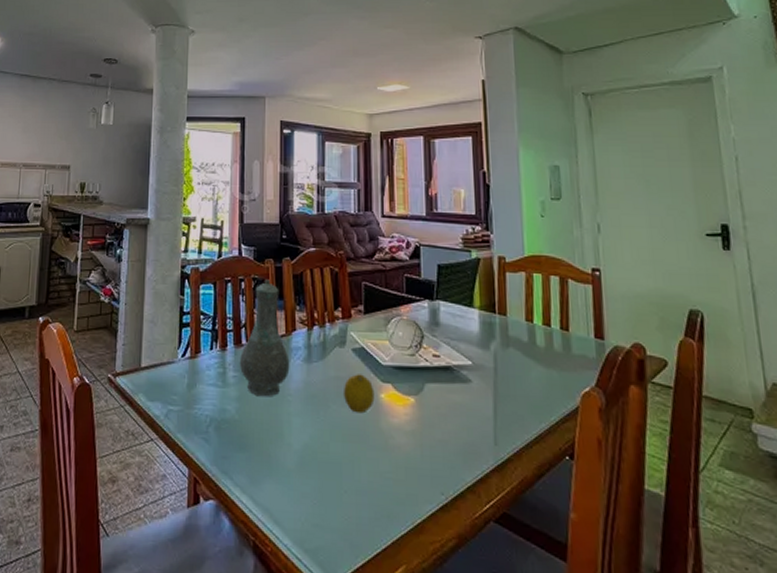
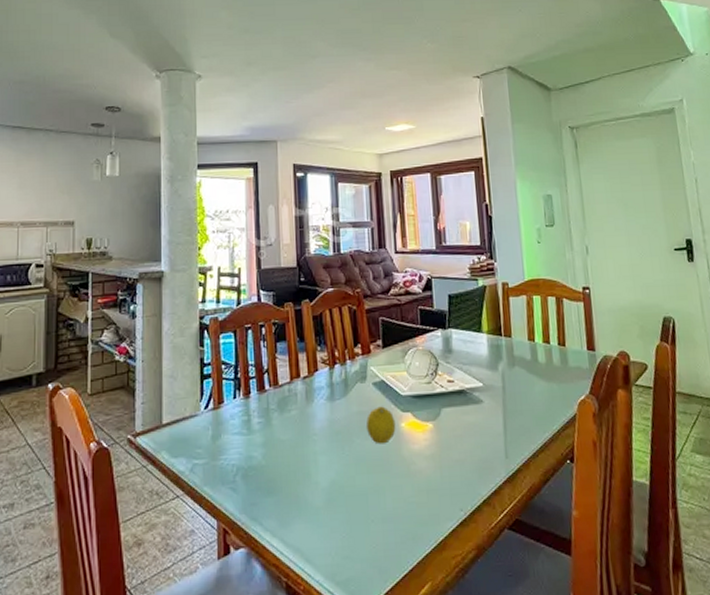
vase: present [240,279,290,397] -> none [264,323,314,440]

